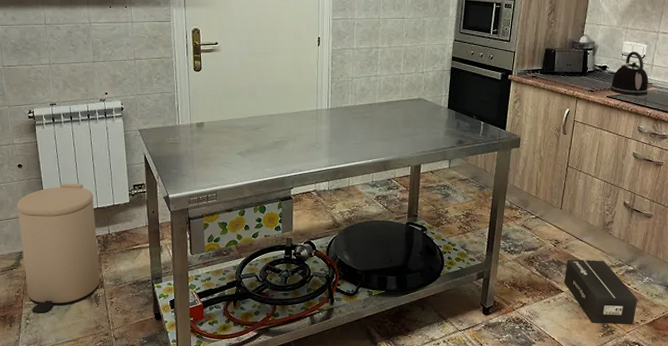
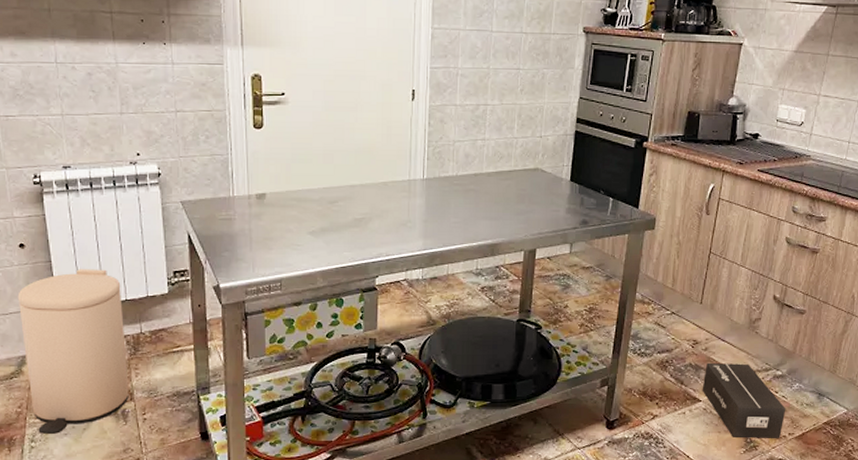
kettle: present [610,52,649,96] -> none [762,117,807,170]

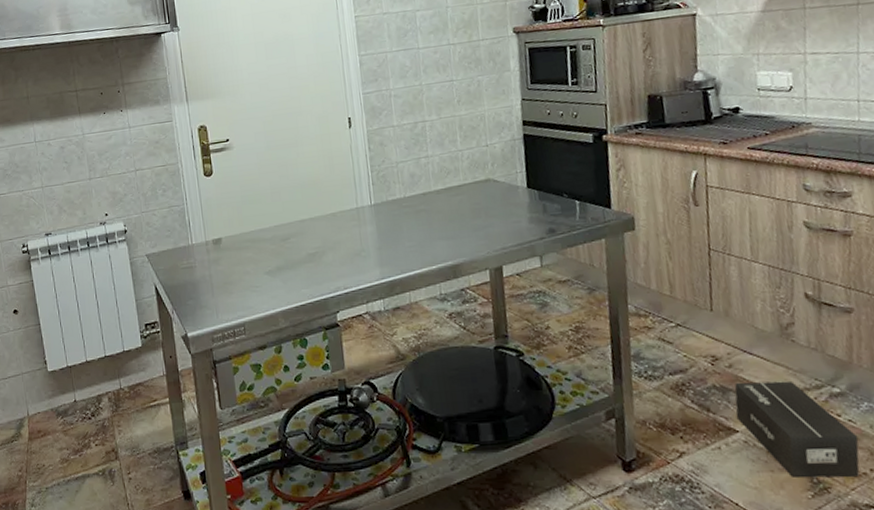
pedal bin: present [17,269,129,434] -> none [14,328,114,498]

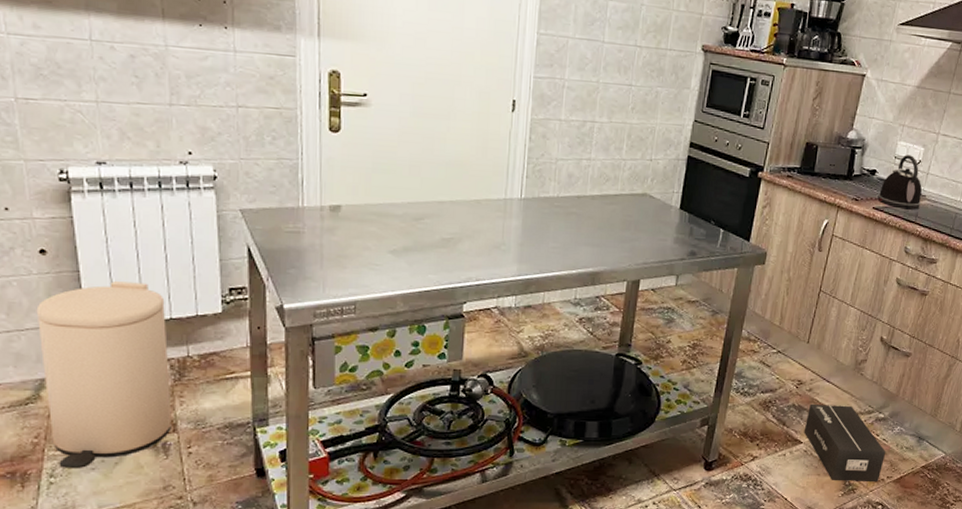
pedal bin: none [14,328,114,498] -> present [36,281,172,468]
kettle: none [749,83,809,144] -> present [877,155,922,210]

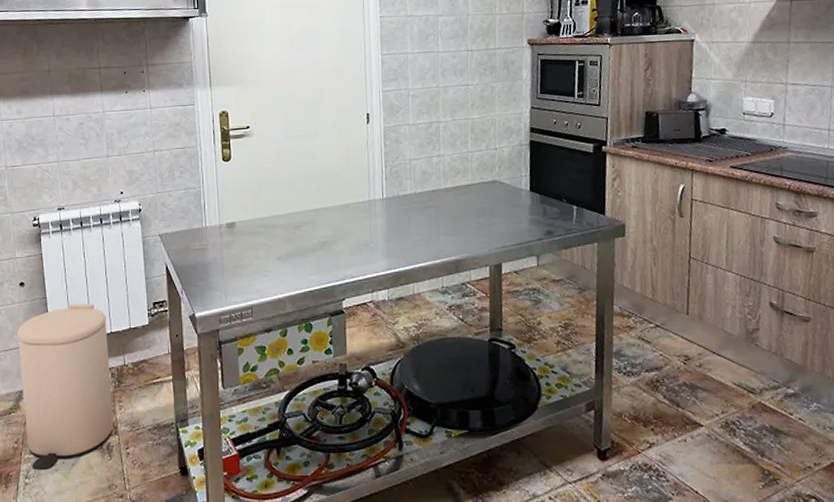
box: present [804,403,886,481] -> none [702,381,807,470]
kettle: present [877,155,922,210] -> none [733,109,784,165]

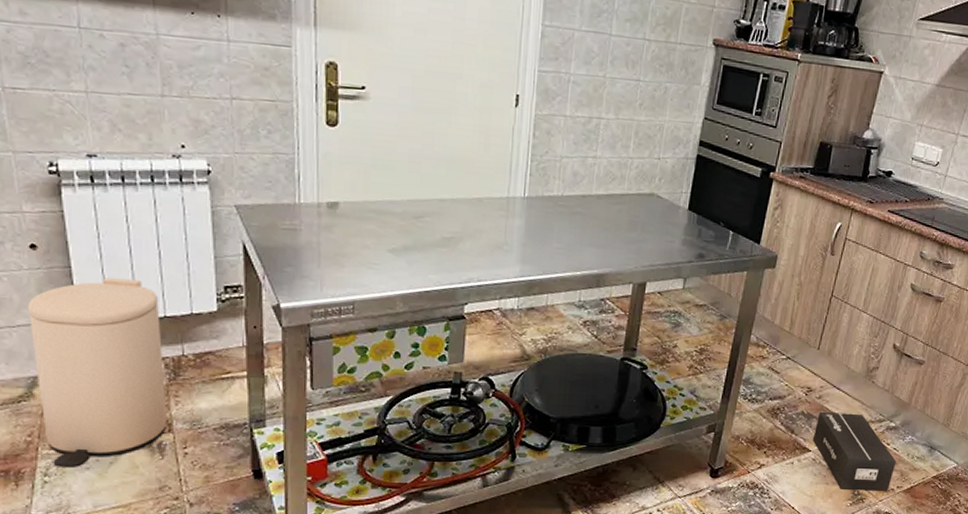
box: none [702,381,807,470] -> present [812,411,897,491]

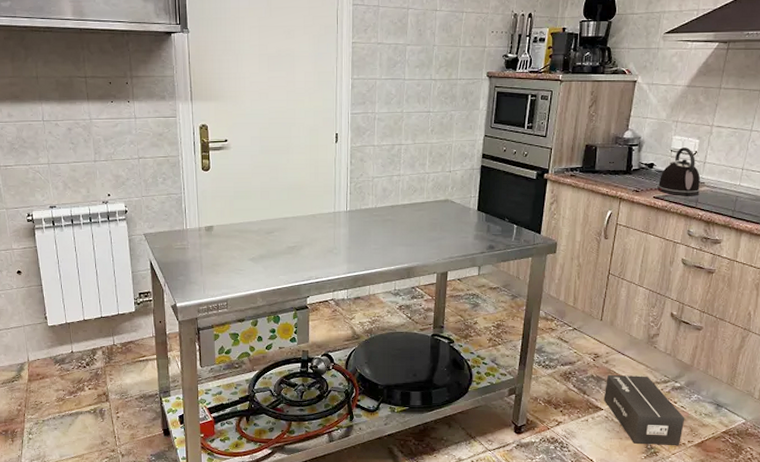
pedal bin: present [27,278,167,467] -> none [16,291,105,428]
kettle: none [893,156,940,214] -> present [657,147,701,196]

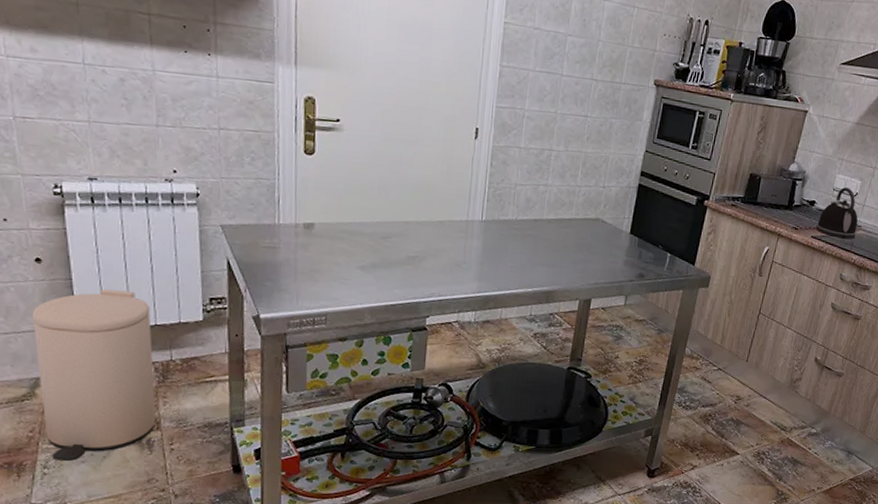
pedal bin: none [16,291,105,428] -> present [32,289,156,461]
box: present [603,374,685,445] -> none [741,418,817,492]

